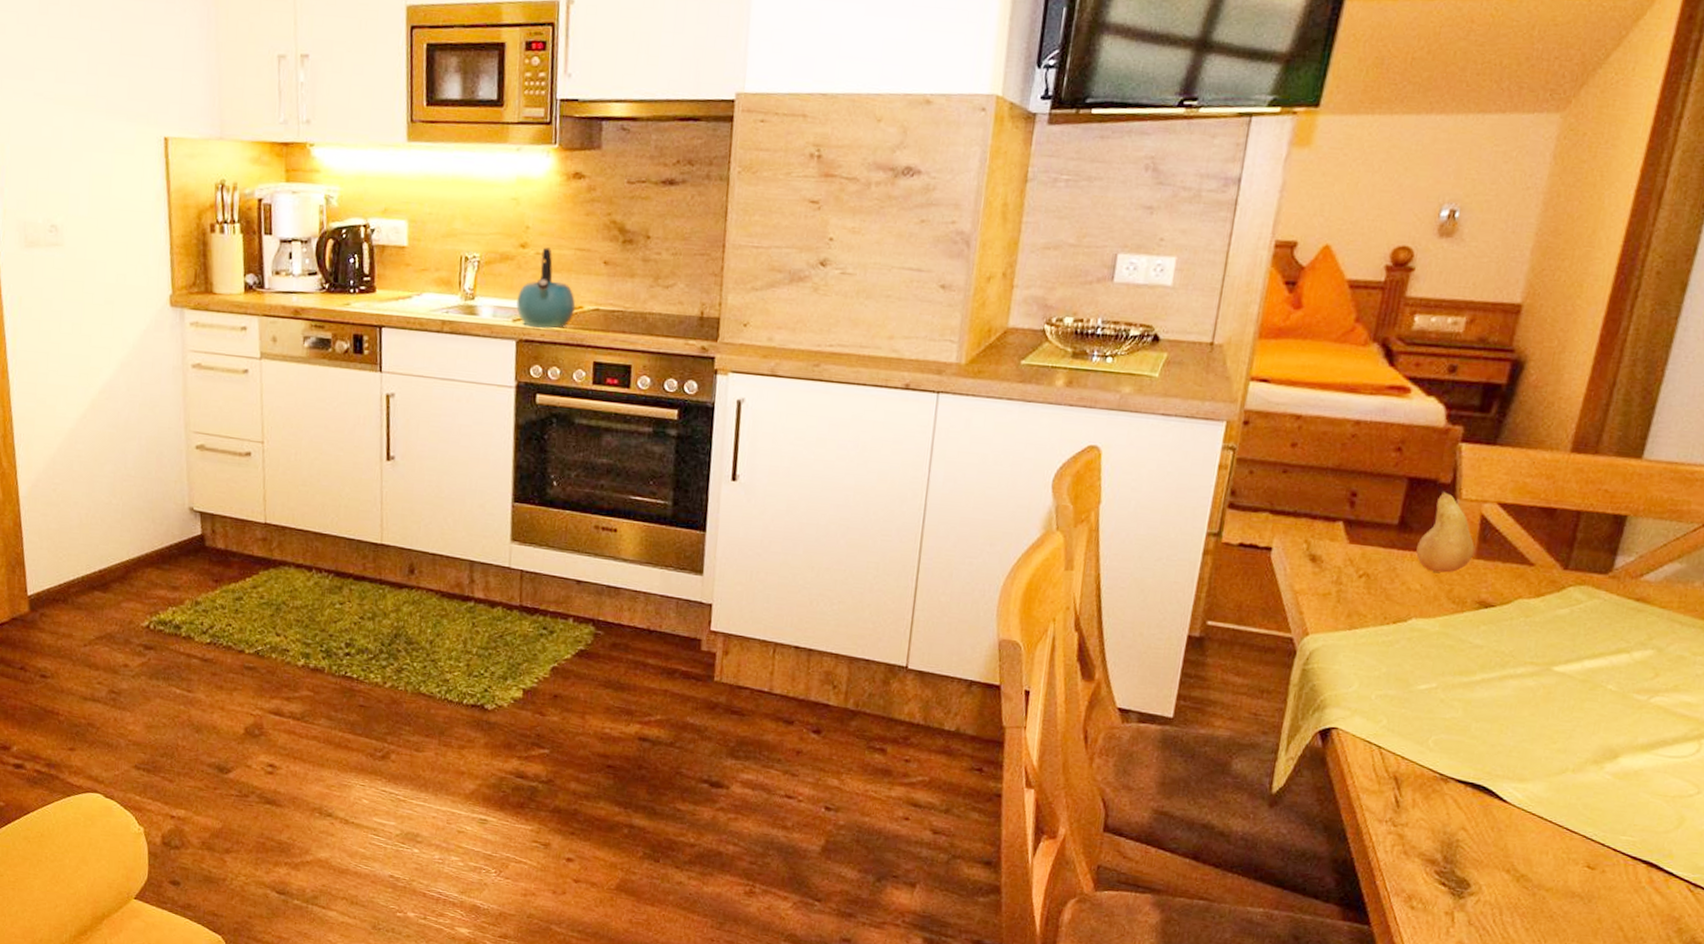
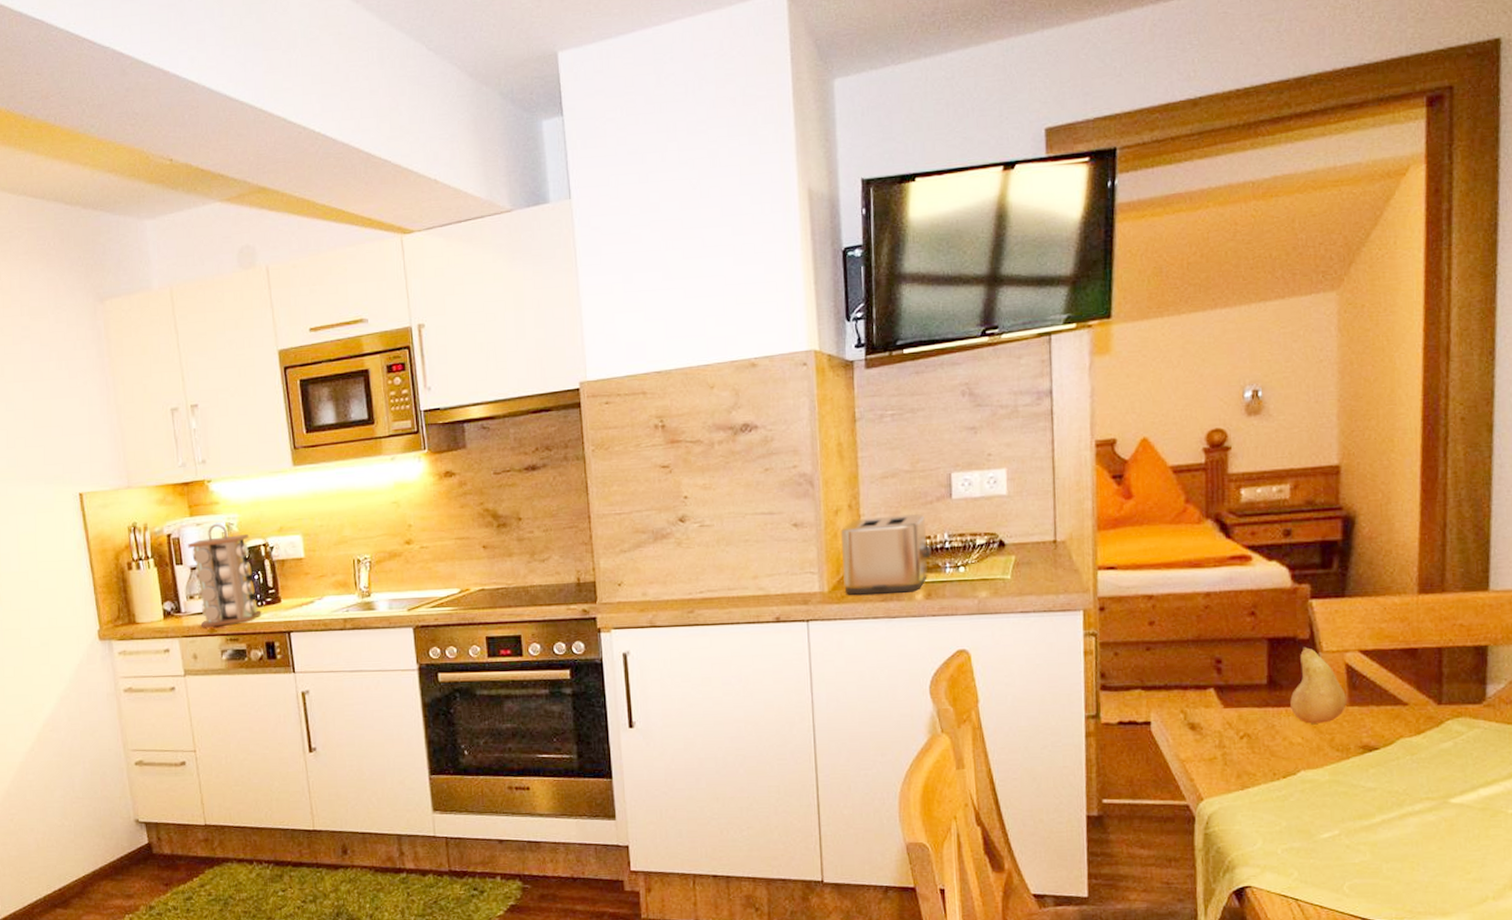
spice rack: none [279,194,353,311] -> present [187,524,262,628]
kettle: present [516,247,576,328] -> none [409,541,463,613]
toaster: none [983,289,1082,378] -> present [840,513,932,595]

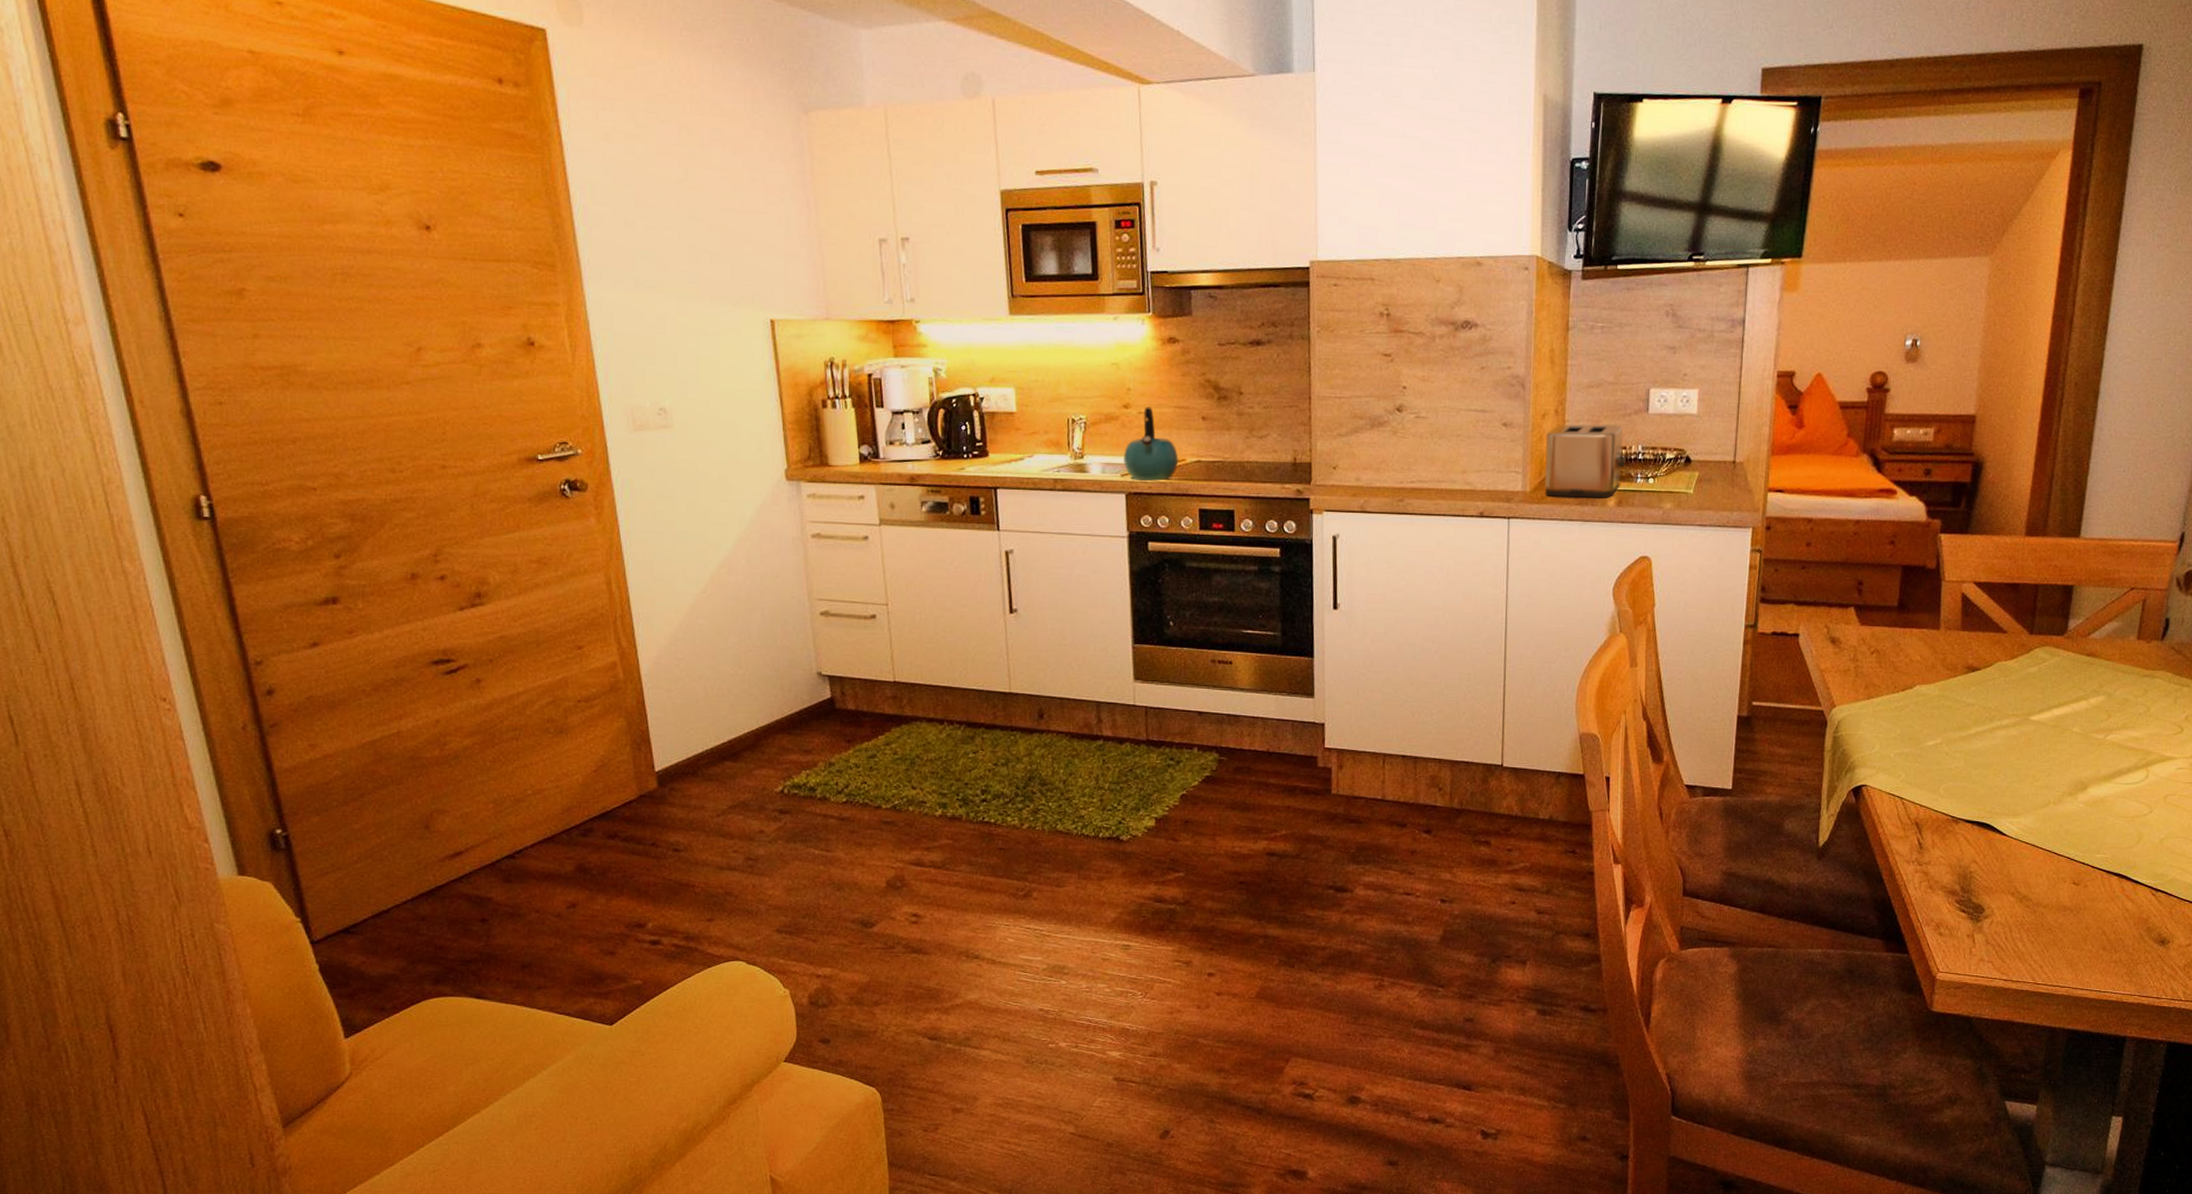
spice rack: present [187,524,262,628] -> none [889,368,967,477]
kettle: none [409,541,463,613] -> present [1124,407,1179,481]
fruit: present [1290,646,1347,724] -> none [1914,575,1959,644]

